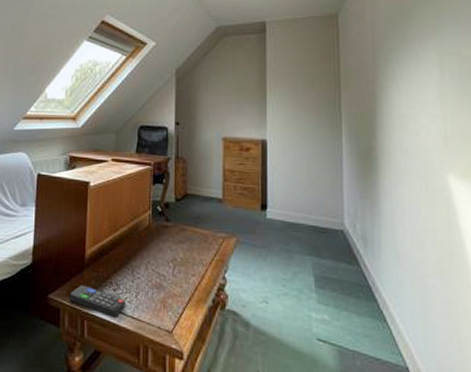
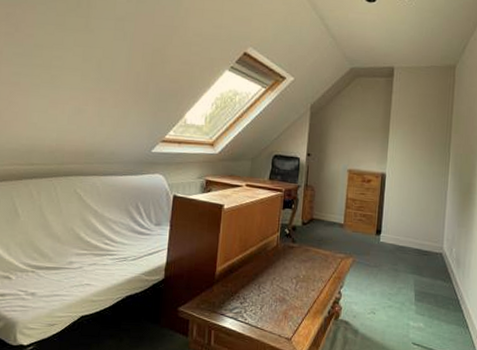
remote control: present [69,285,126,318] -> none [198,299,251,328]

